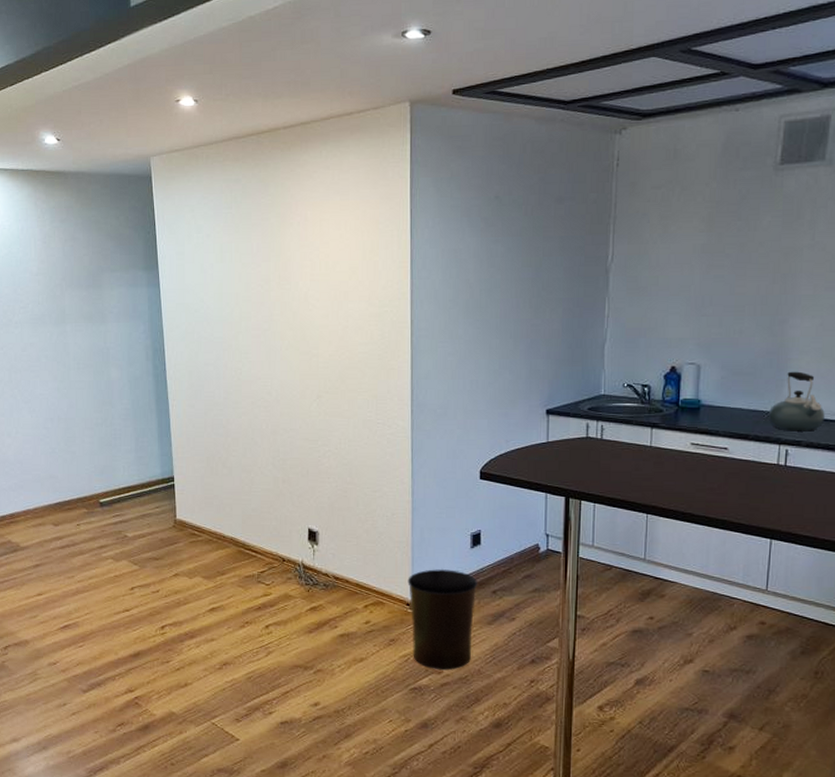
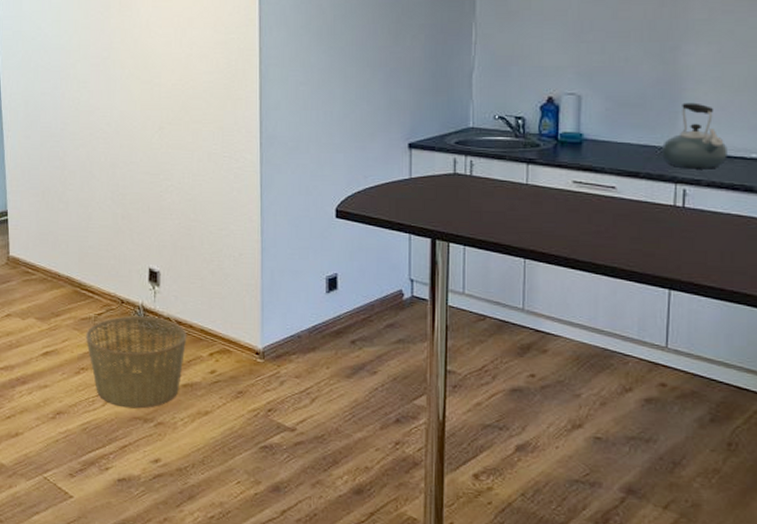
basket: none [249,573,344,658] -> present [85,316,187,409]
waste bin: present [407,569,478,670] -> none [257,315,335,427]

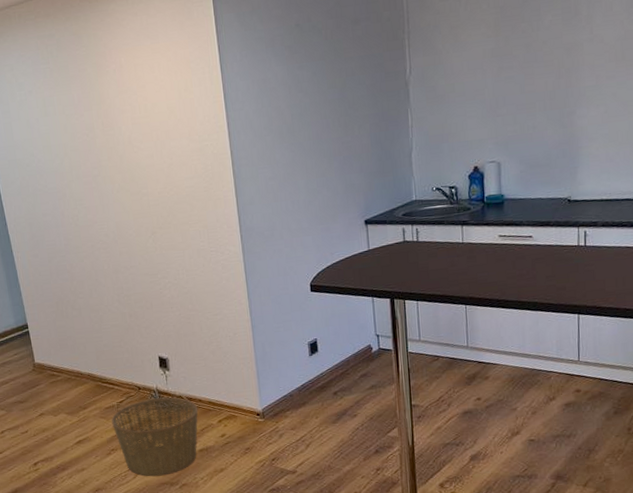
kettle: present [662,103,727,169] -> none [566,157,616,214]

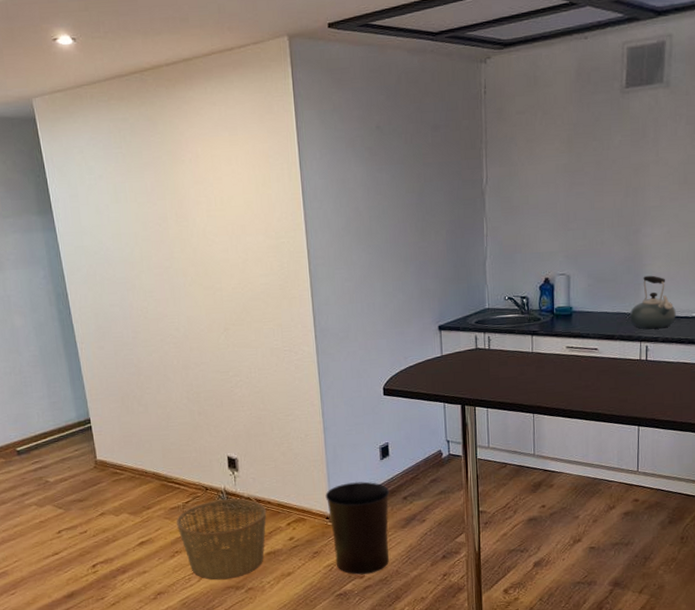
waste bin: none [255,378,321,470] -> present [325,481,390,574]
kettle: none [566,157,616,214] -> present [630,275,676,330]

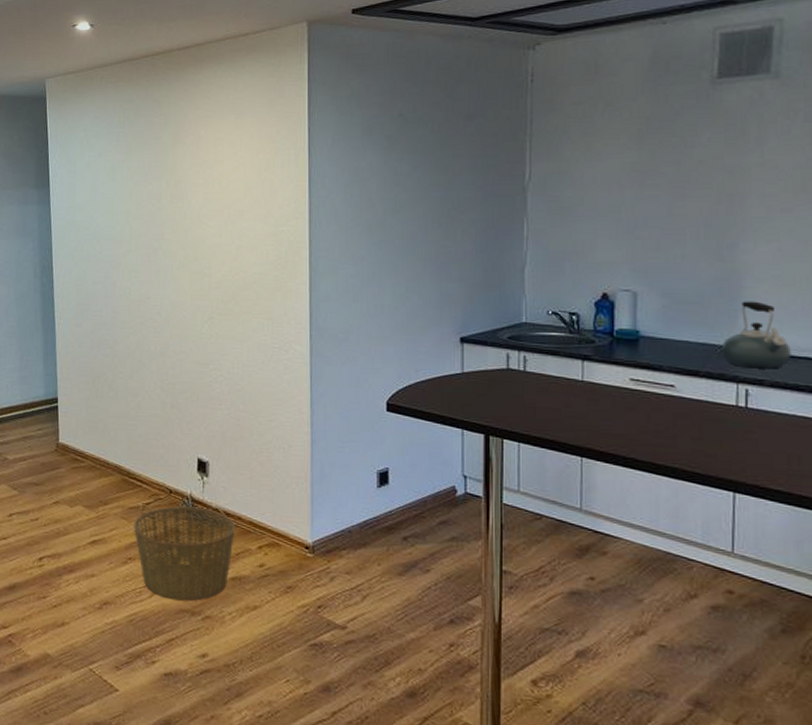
waste bin: present [325,481,390,574] -> none [306,509,387,626]

